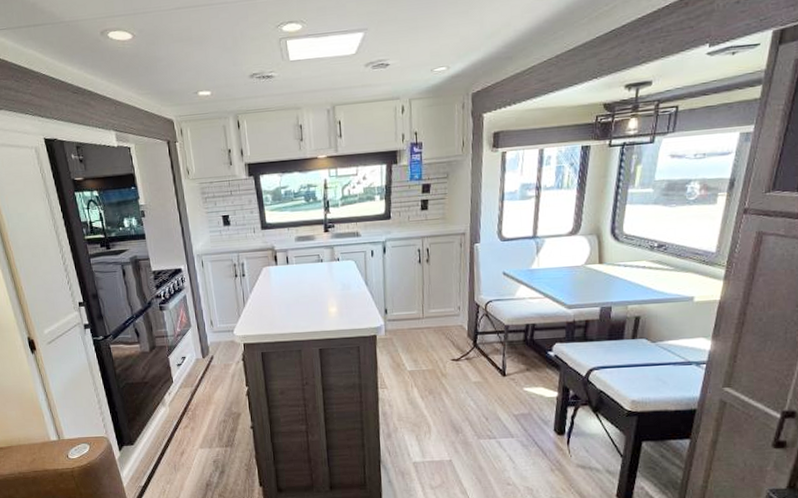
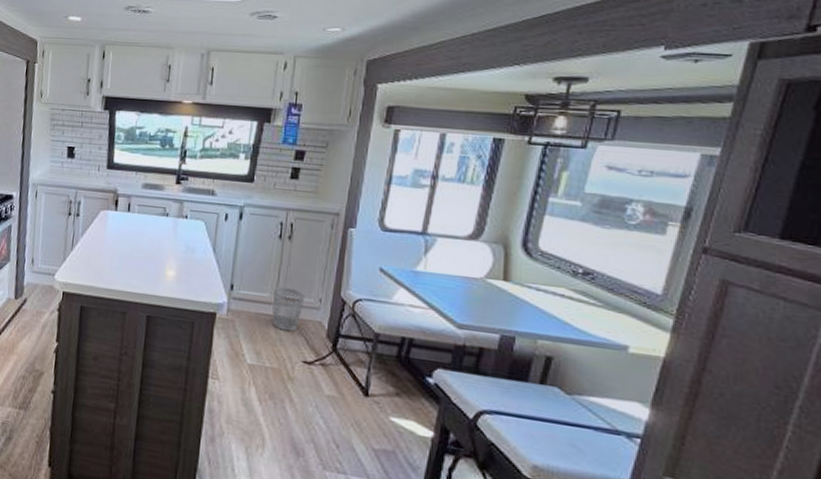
wastebasket: none [421,302,447,338] -> present [271,286,305,332]

